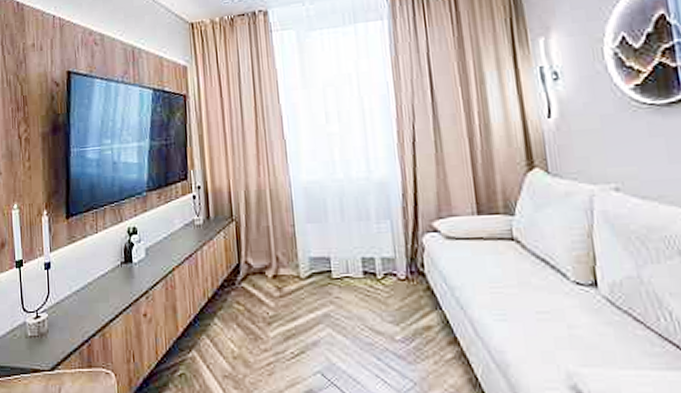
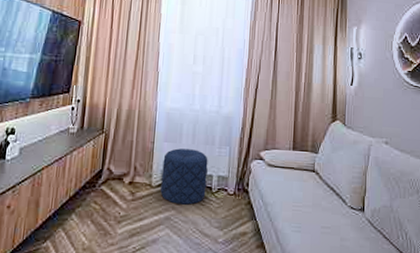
pouf: none [309,228,370,297] -> present [160,148,208,205]

